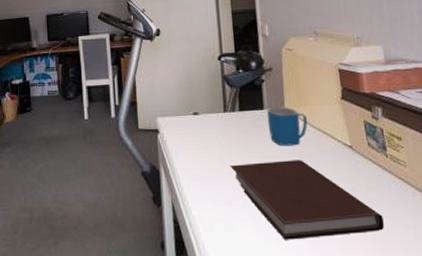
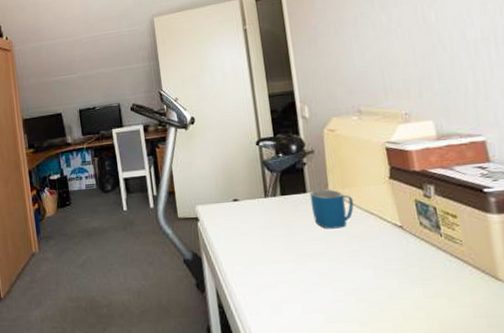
notebook: present [230,160,384,240] -> none [273,242,440,322]

